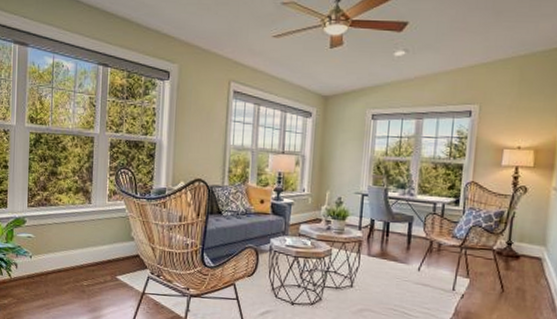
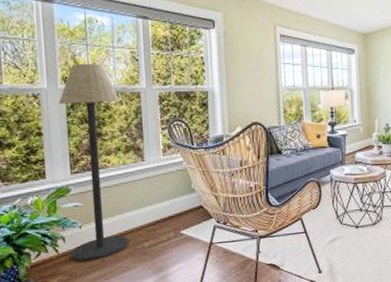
floor lamp: none [20,104,76,289] -> present [58,63,129,262]

